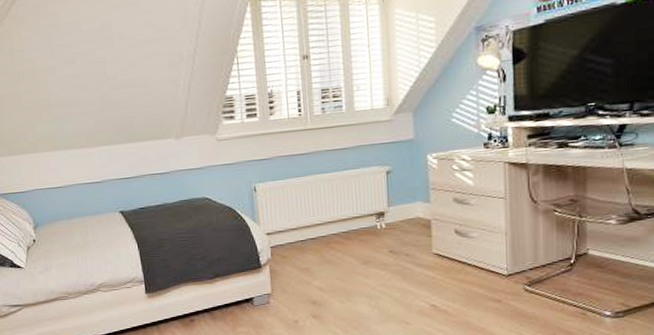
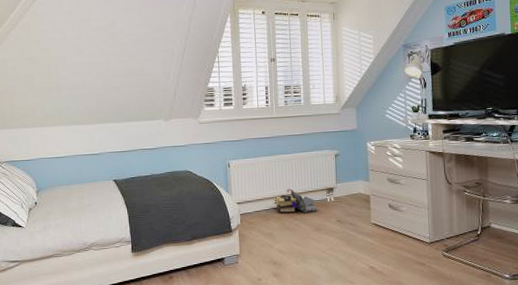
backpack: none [309,215,365,245] -> present [272,189,317,214]

